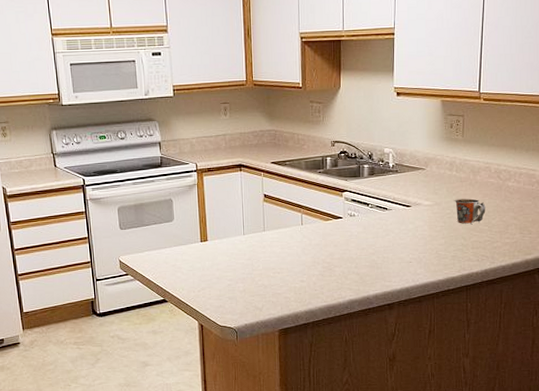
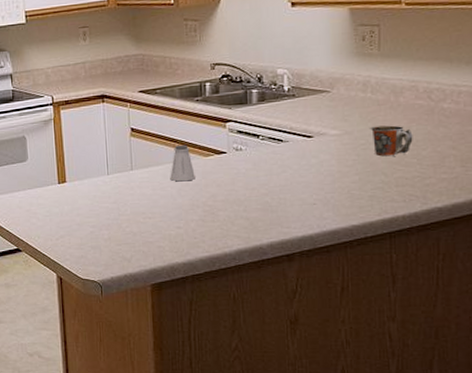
saltshaker: none [296,210,317,242] -> present [170,144,195,182]

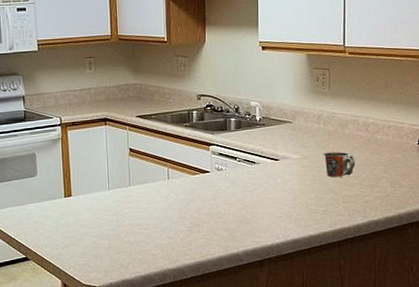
saltshaker: present [170,144,195,182] -> none [162,164,184,197]

